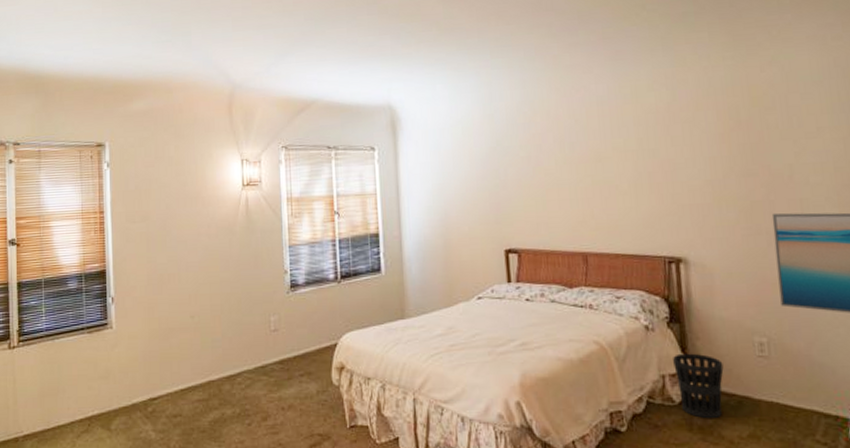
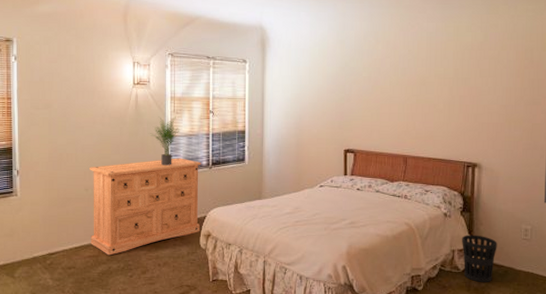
dresser: none [195,271,331,399] -> present [90,158,201,256]
potted plant: none [265,221,299,282] -> present [150,116,179,165]

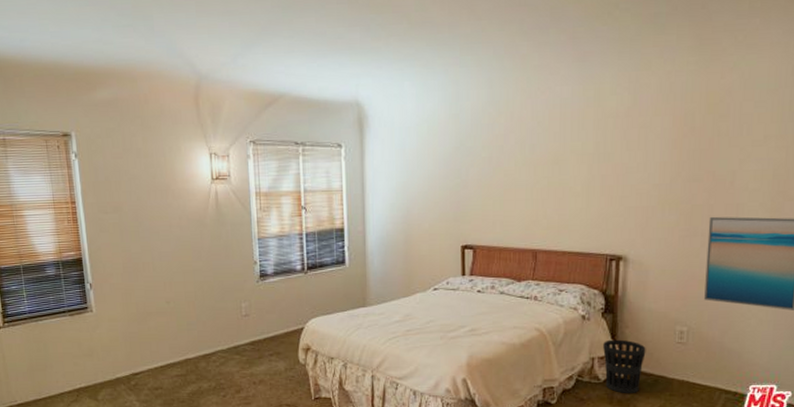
dresser: present [90,158,201,256] -> none [169,262,298,374]
potted plant: present [150,116,179,165] -> none [235,215,268,272]

